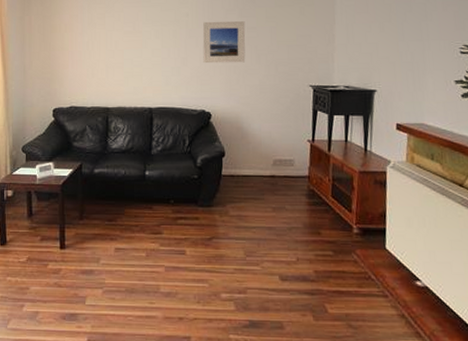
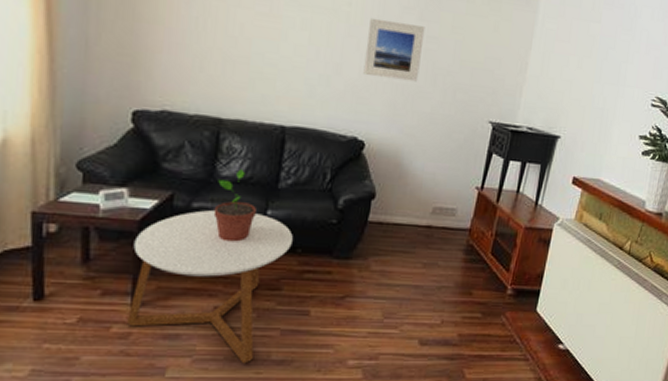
coffee table: none [58,174,166,295] -> present [127,210,293,364]
potted plant: none [109,142,138,197] -> present [213,169,256,242]

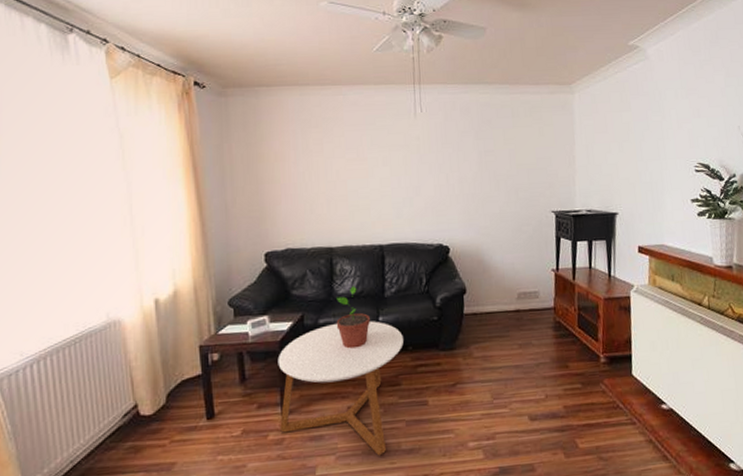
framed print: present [363,17,425,82] -> none [436,144,484,192]

